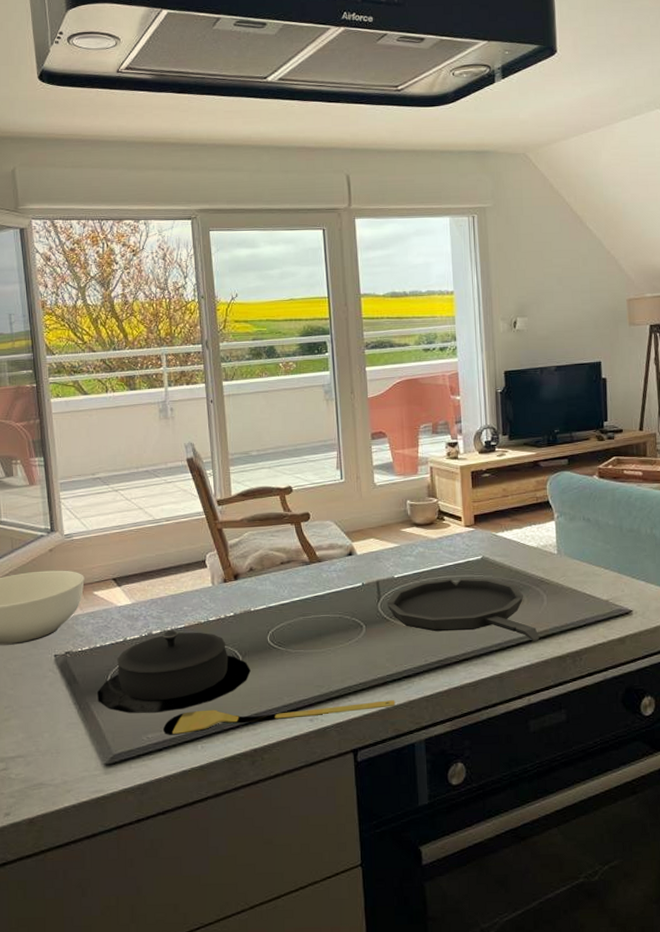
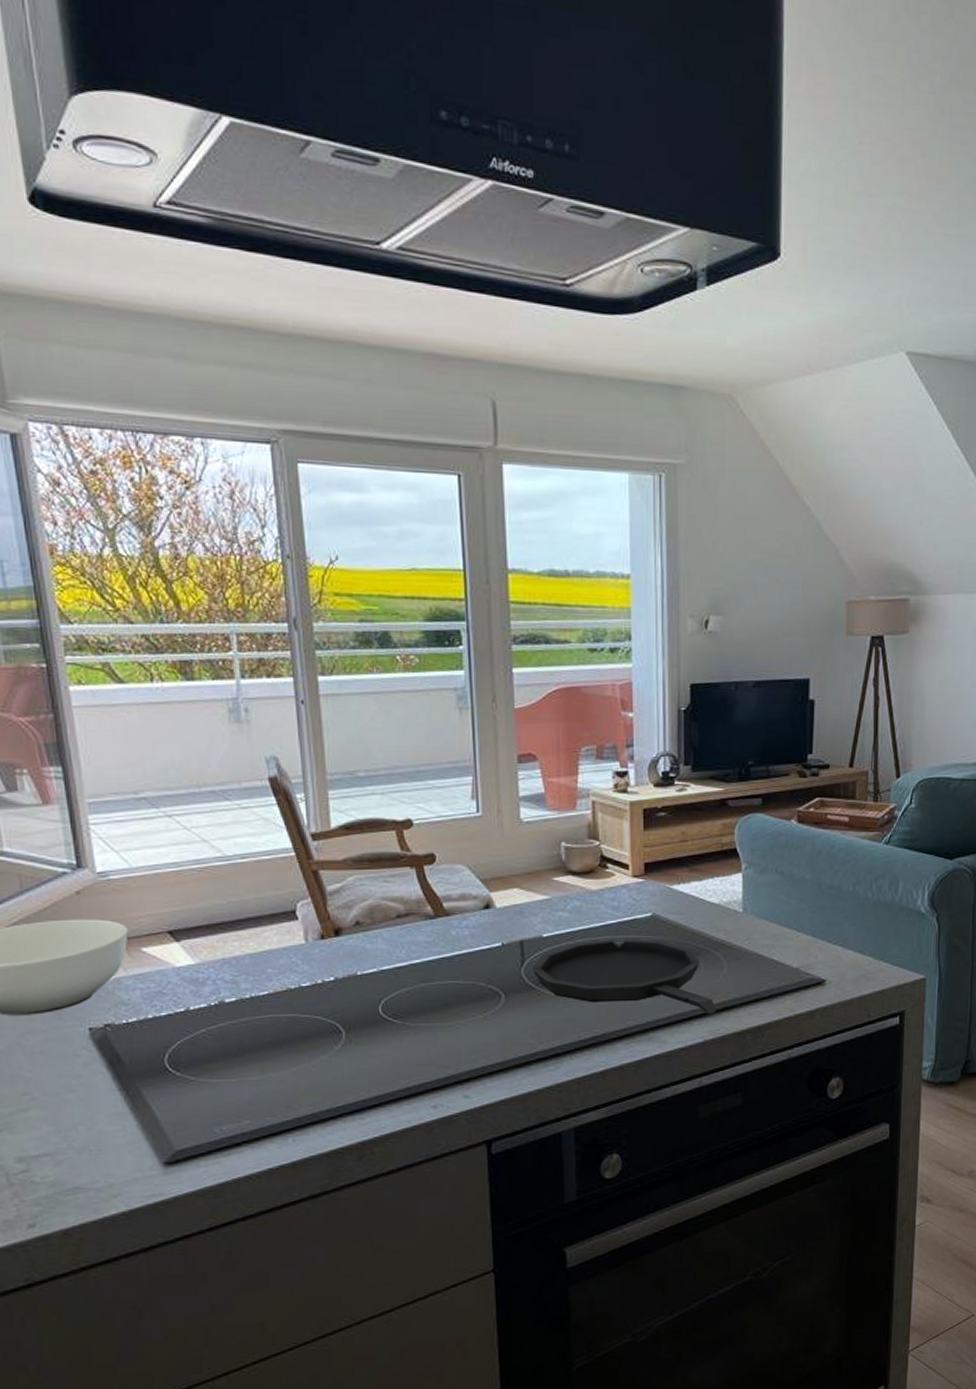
cooking pot: present [97,630,251,714] -> none [151,998,357,1101]
spatula: present [162,700,396,736] -> none [240,1083,540,1128]

